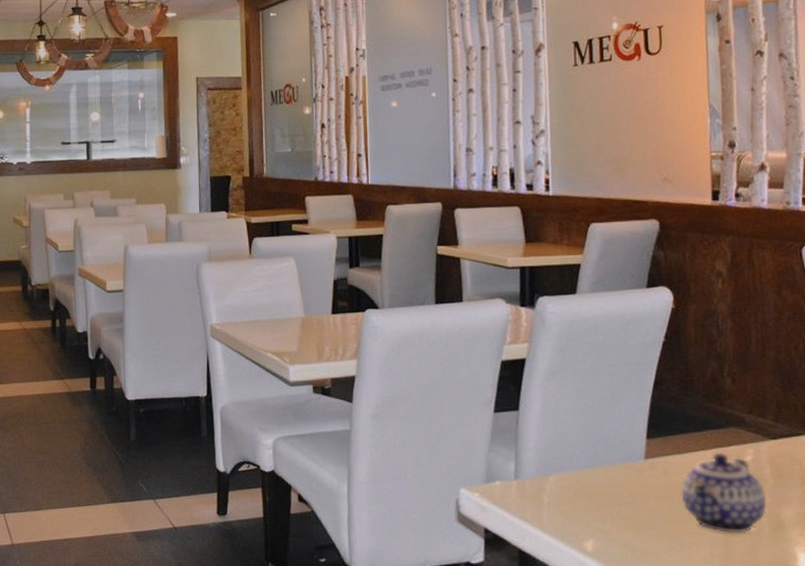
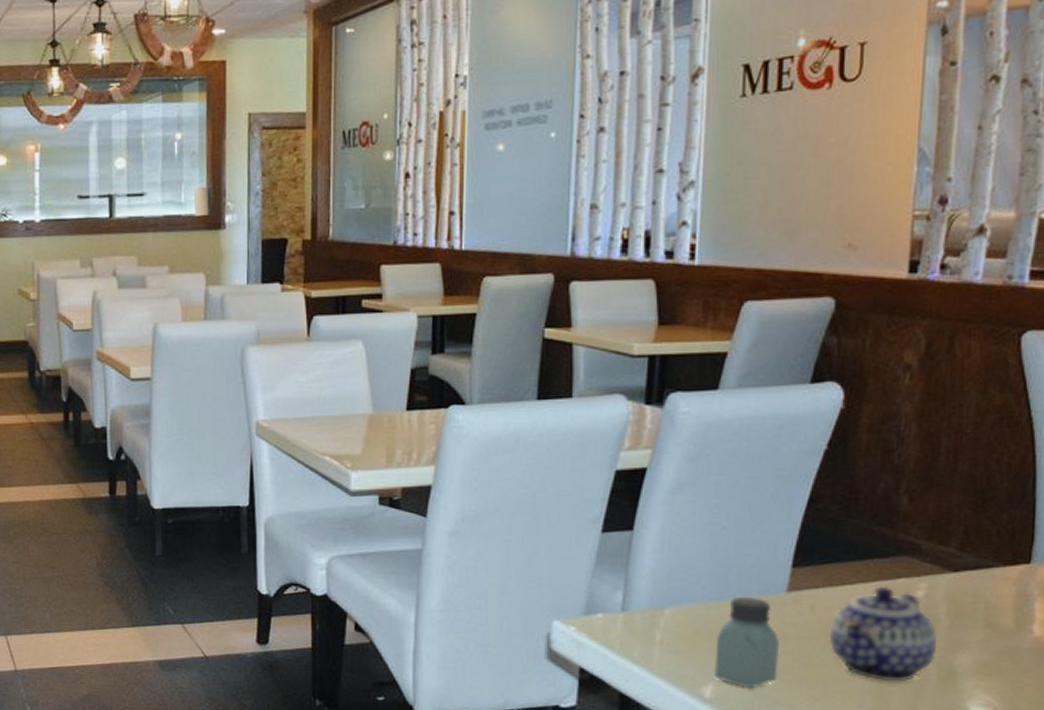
saltshaker: none [592,464,644,542] -> present [713,596,780,689]

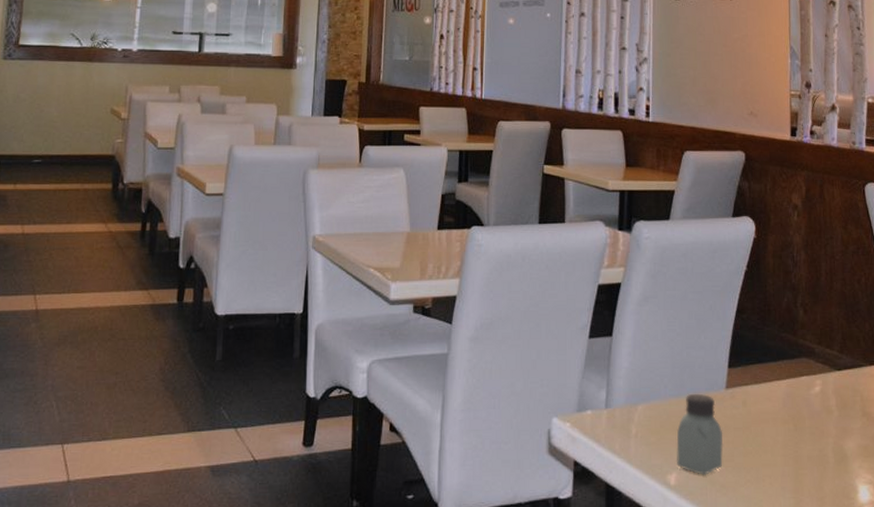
teapot: present [829,586,938,682] -> none [757,383,832,465]

